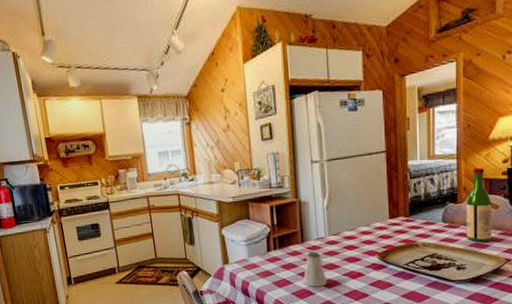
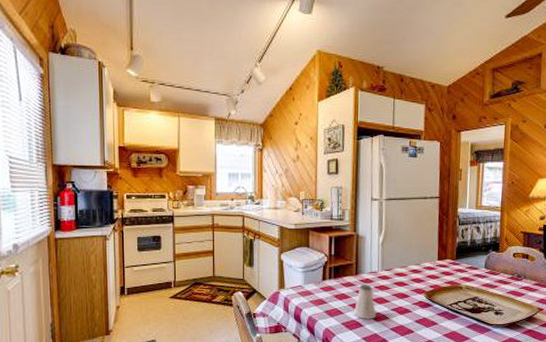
wine bottle: present [466,167,493,243] -> none [505,221,529,291]

